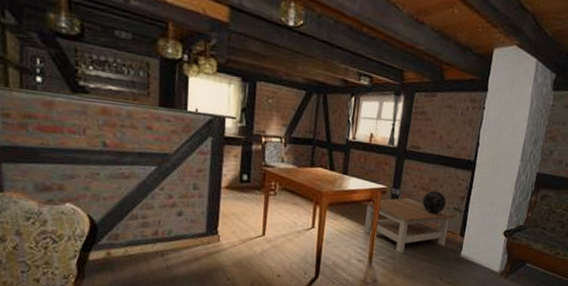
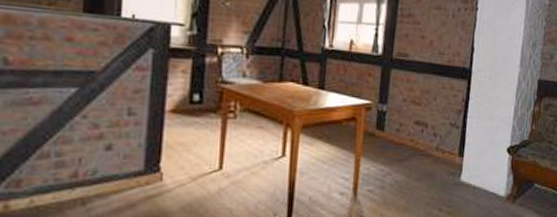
coffee table: present [364,198,456,254] -> none [345,114,453,182]
globe: present [422,190,447,214] -> none [413,104,442,132]

